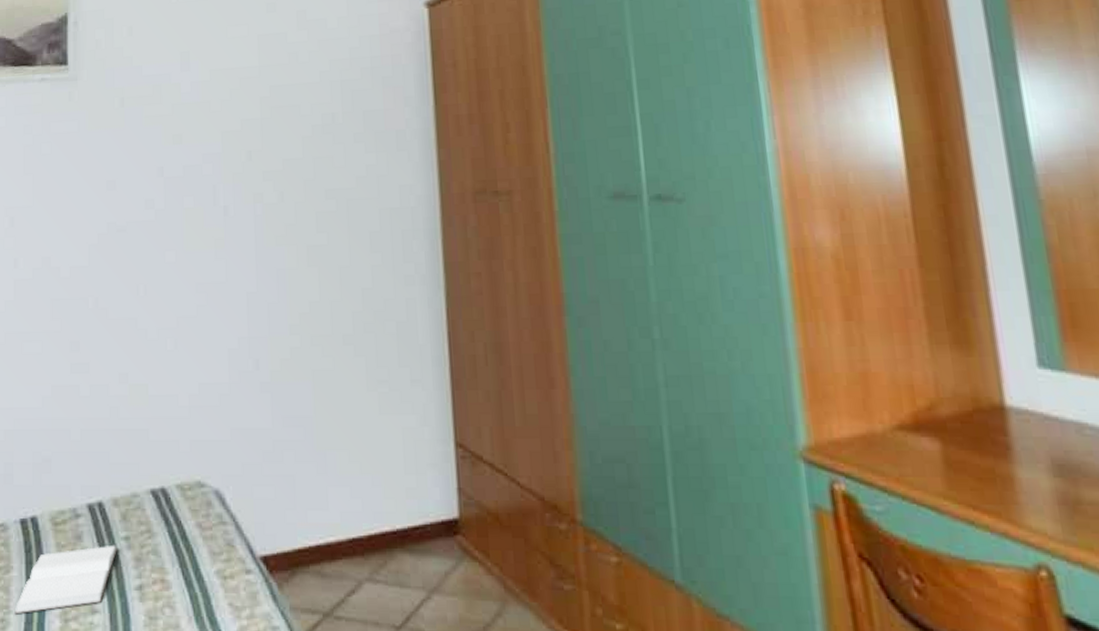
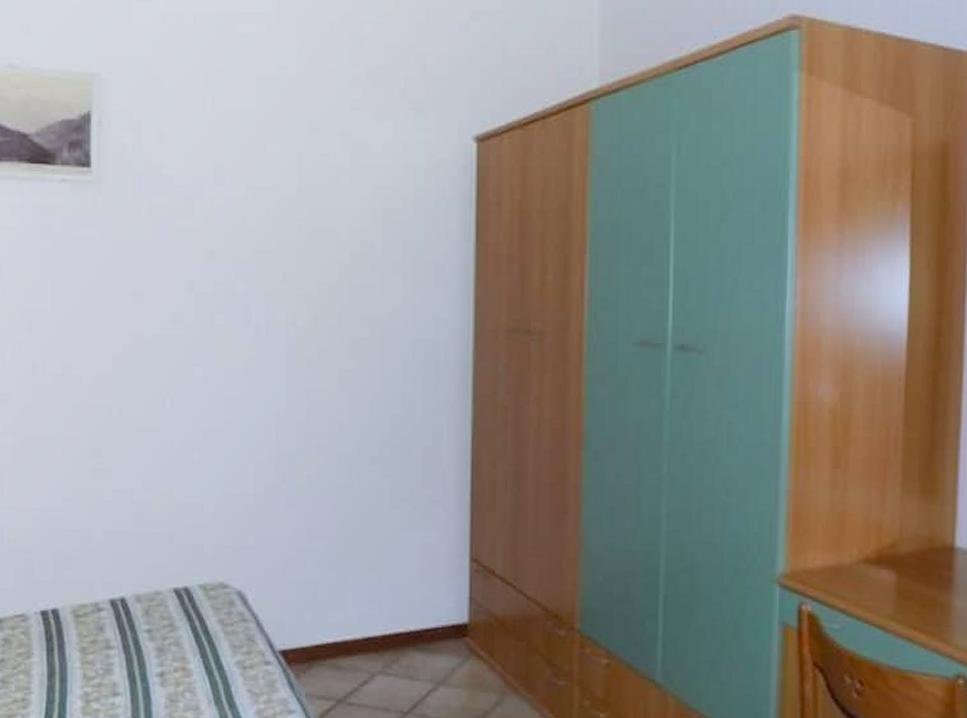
book: present [14,544,117,615] -> none [35,636,139,695]

